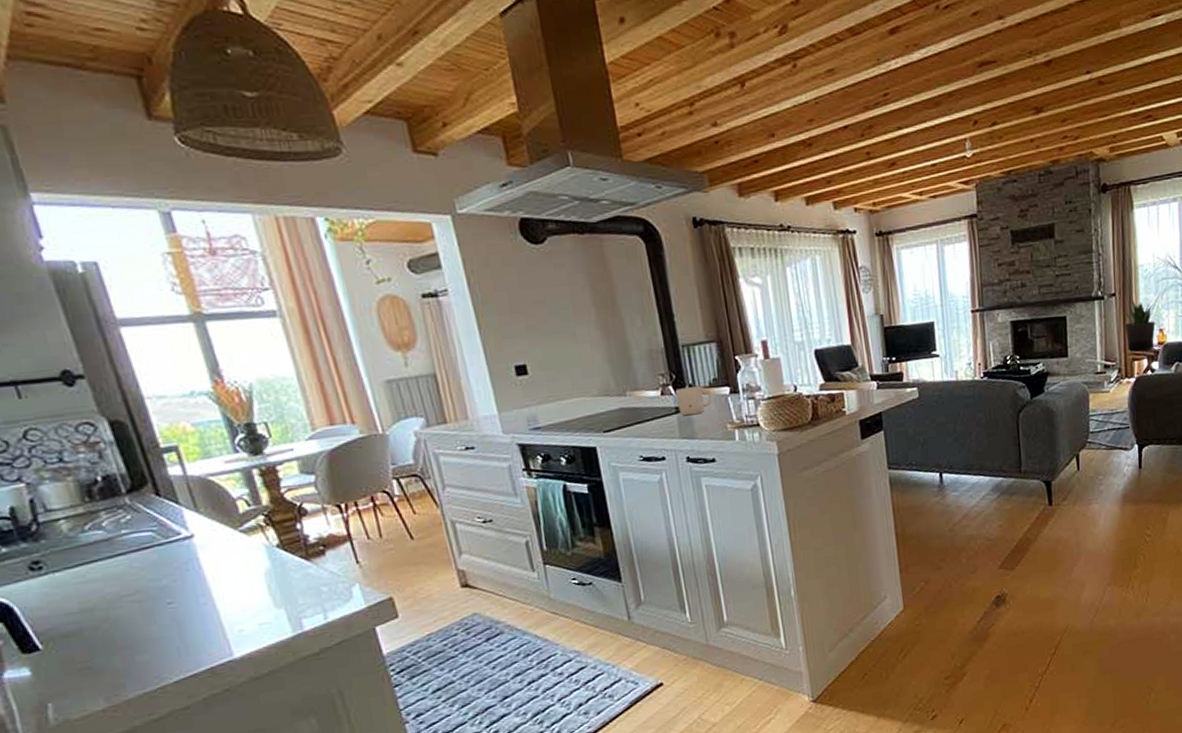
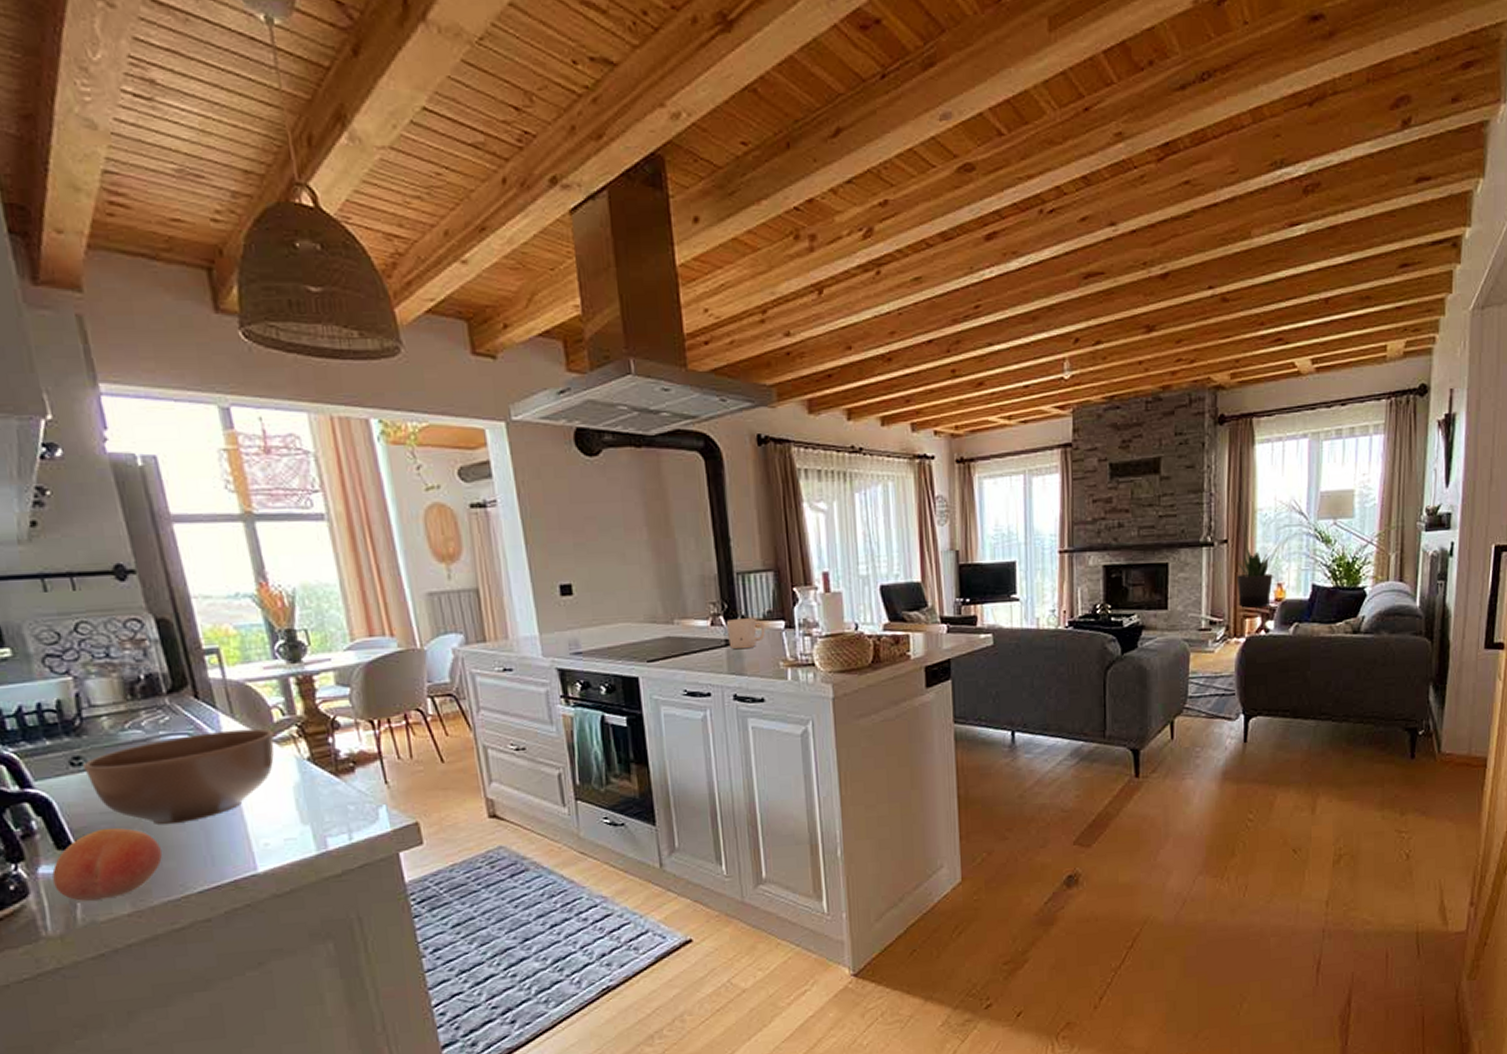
fruit: none [18,627,134,702] -> present [52,827,162,901]
bowl: none [42,520,243,621] -> present [82,728,274,825]

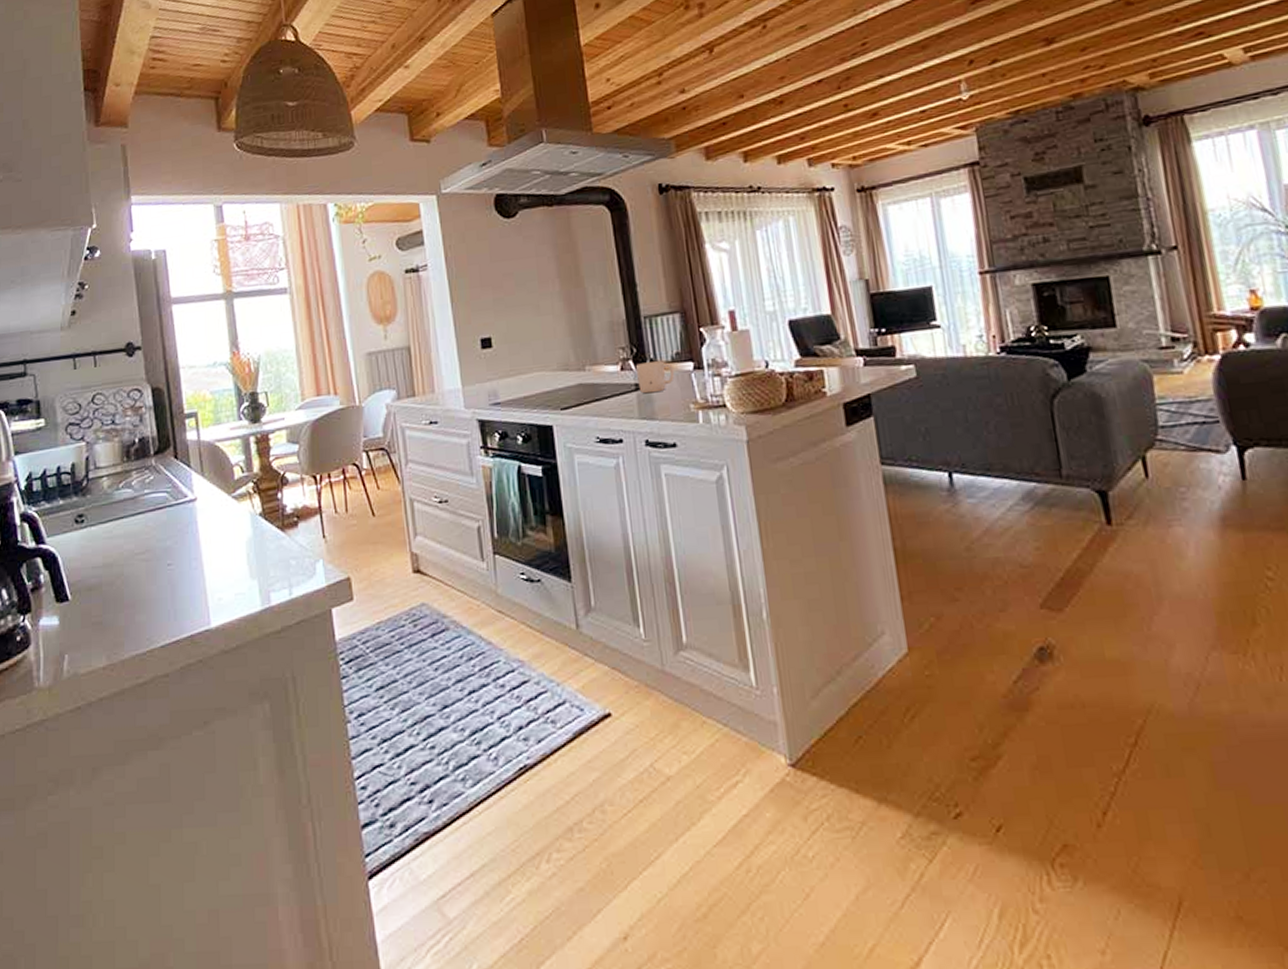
fruit: present [52,827,162,901] -> none [50,581,135,653]
bowl: present [82,728,274,825] -> none [84,485,233,579]
planter: present [1236,547,1273,608] -> none [1194,252,1245,320]

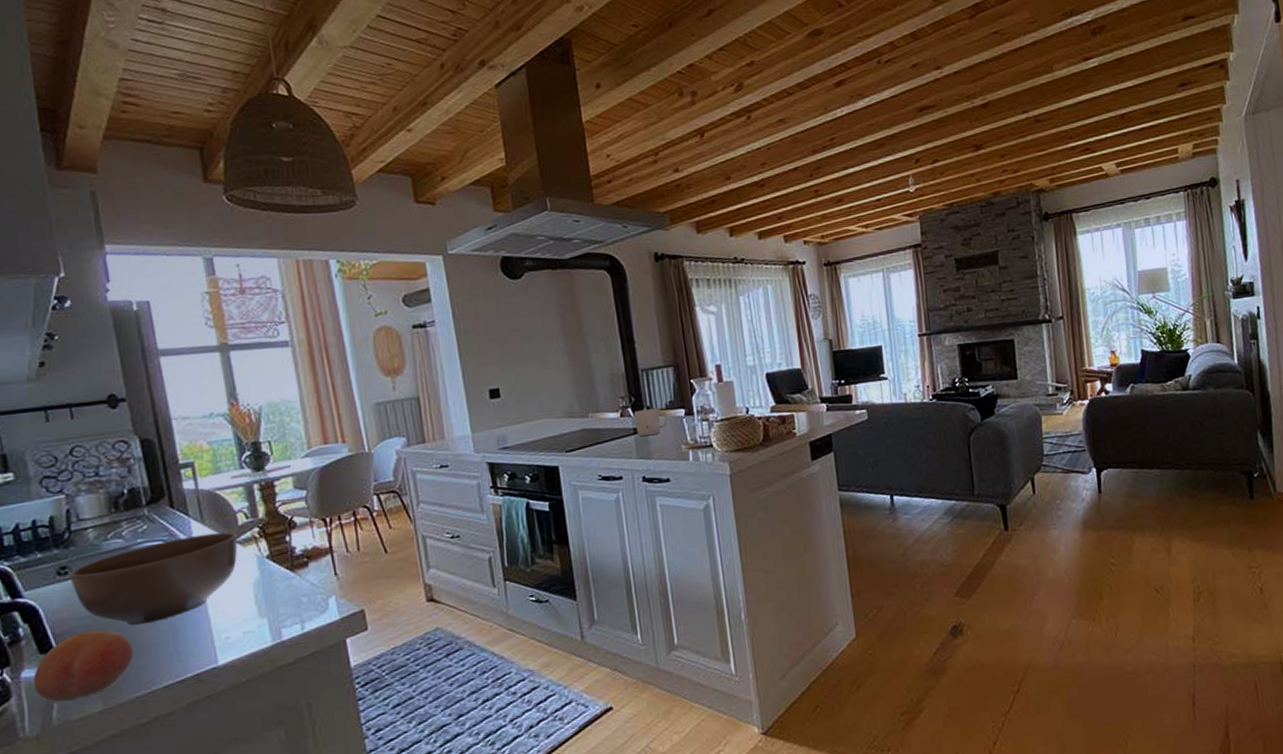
fruit: none [50,581,135,653] -> present [34,630,133,702]
bowl: none [84,485,233,579] -> present [67,531,238,625]

